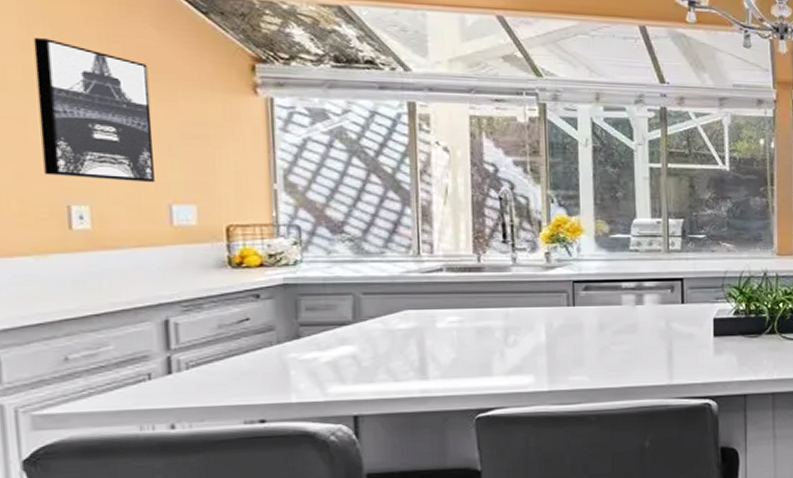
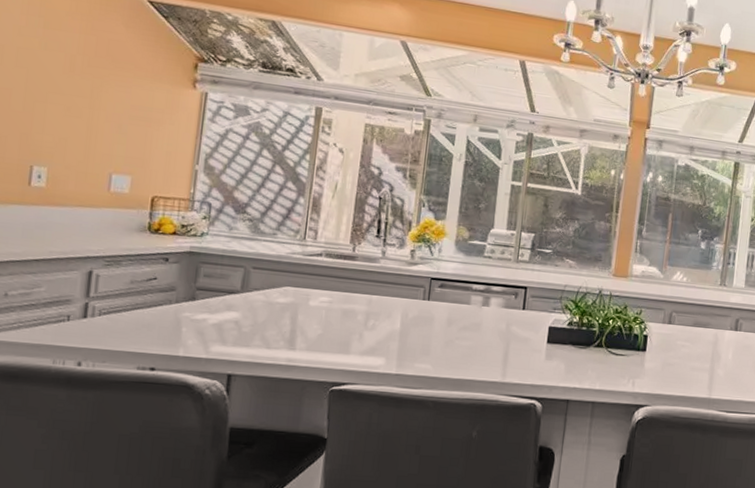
wall art: present [33,38,156,183] -> none [18,25,114,154]

